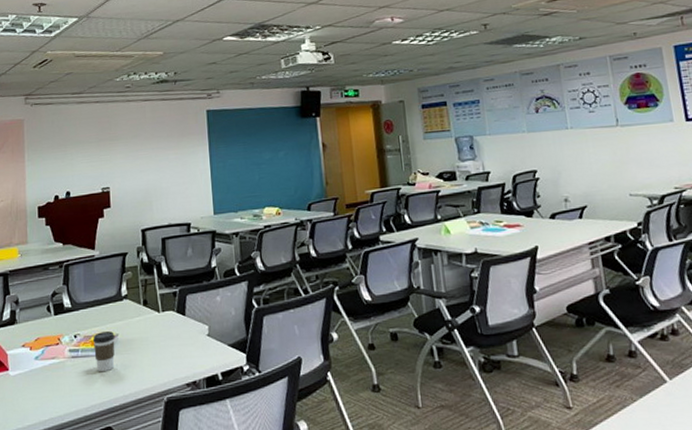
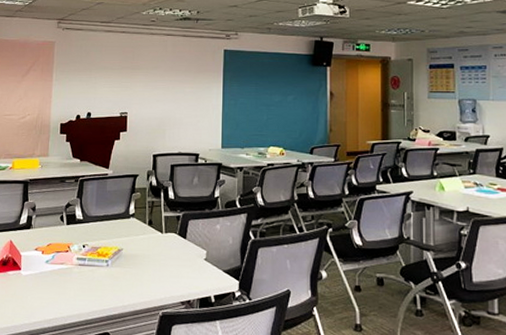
coffee cup: present [92,330,115,372] -> none [99,244,120,282]

